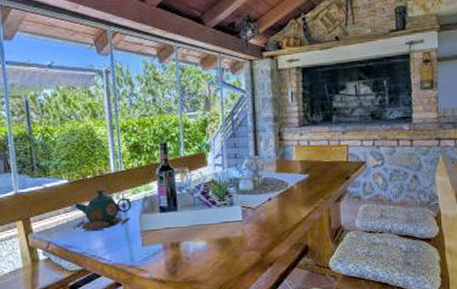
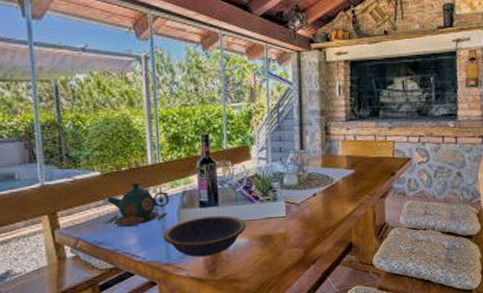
bowl: none [127,219,204,260] -> present [163,215,245,257]

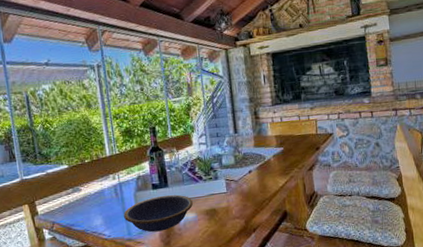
teapot: present [103,182,170,228] -> none [73,171,127,212]

